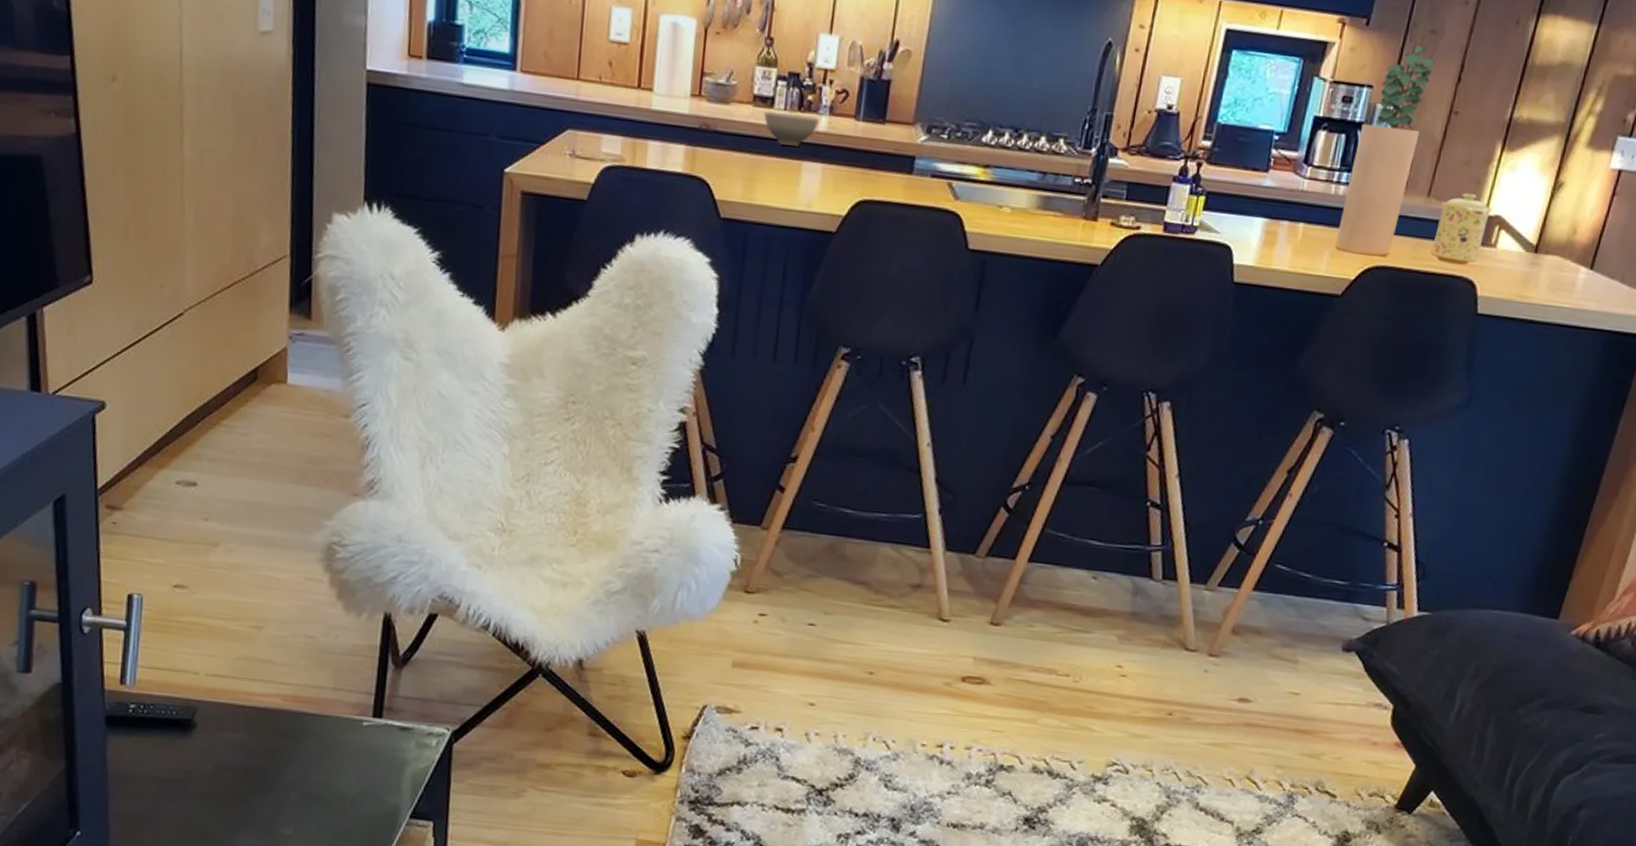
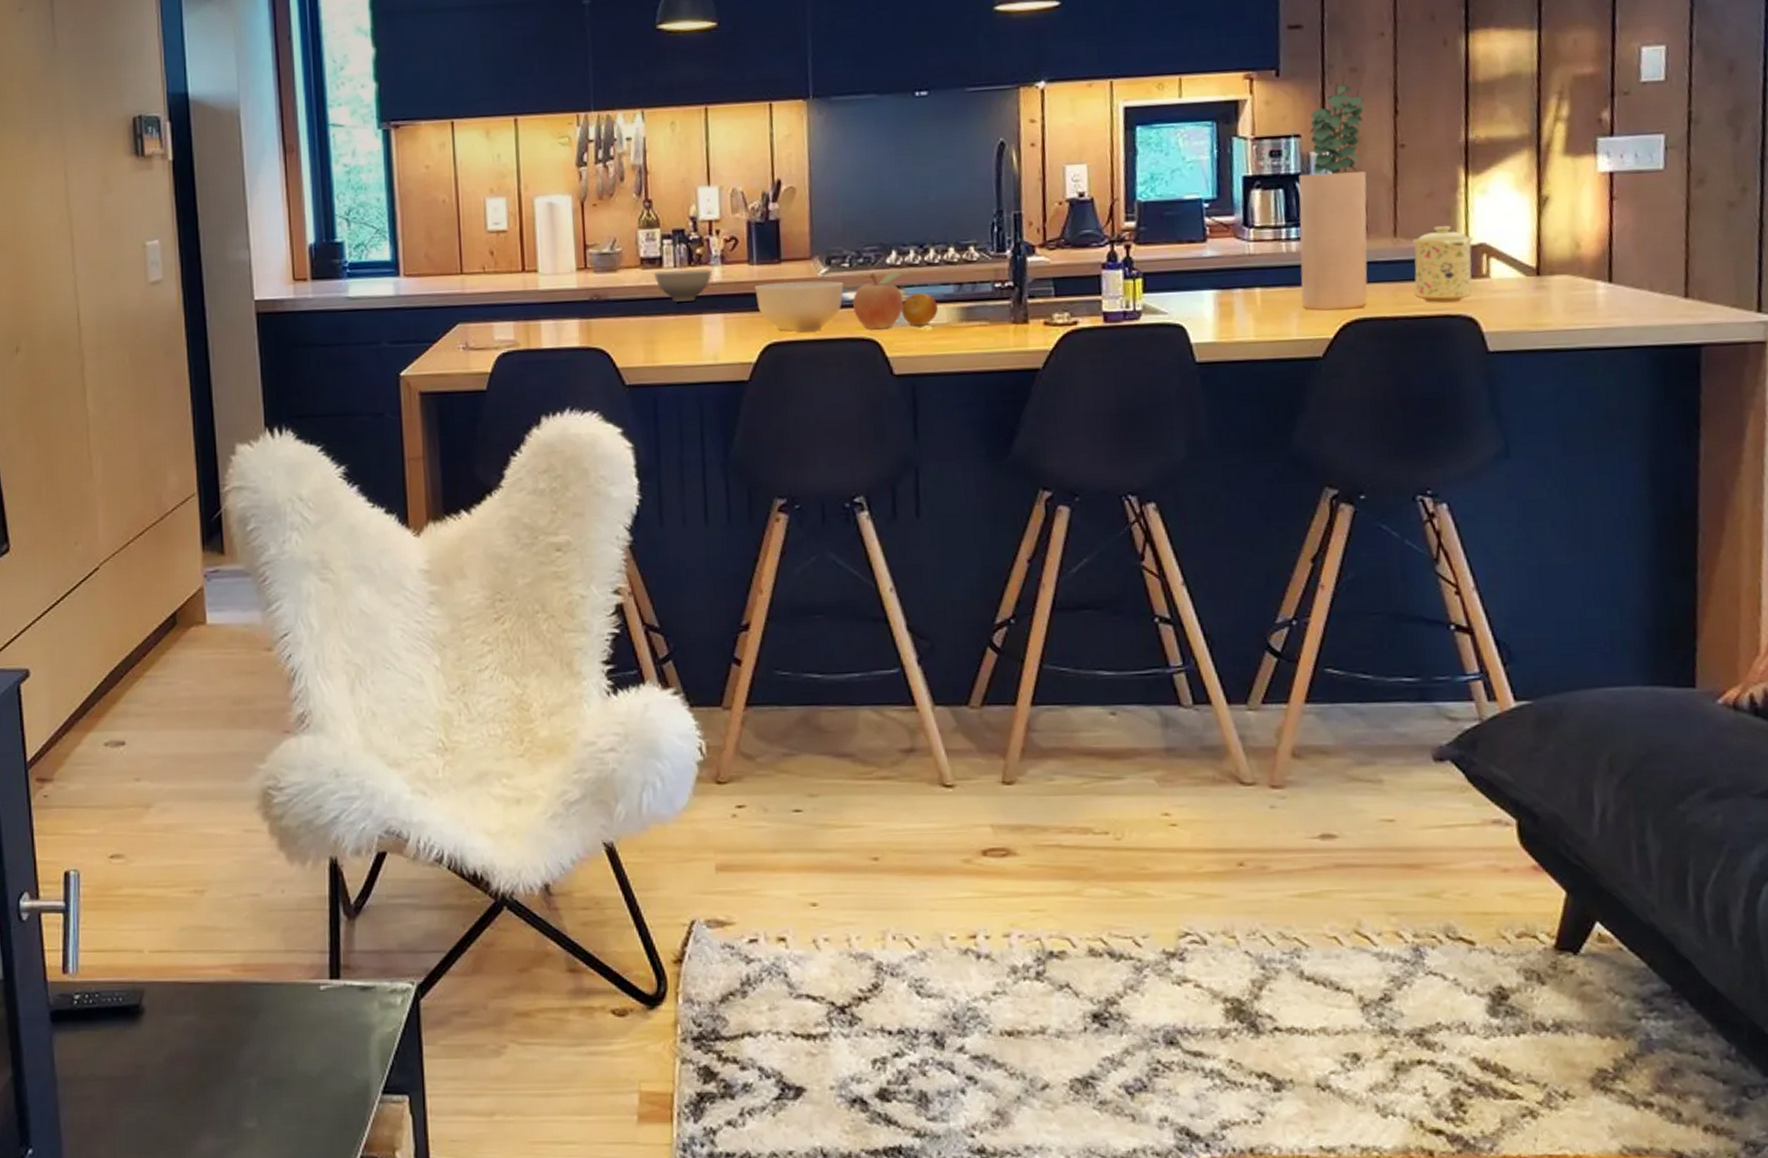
bowl: none [856,141,940,195] -> present [754,281,844,332]
fruit: none [943,148,995,205] -> present [853,271,904,331]
fruit: none [986,175,1020,207] -> present [901,293,938,326]

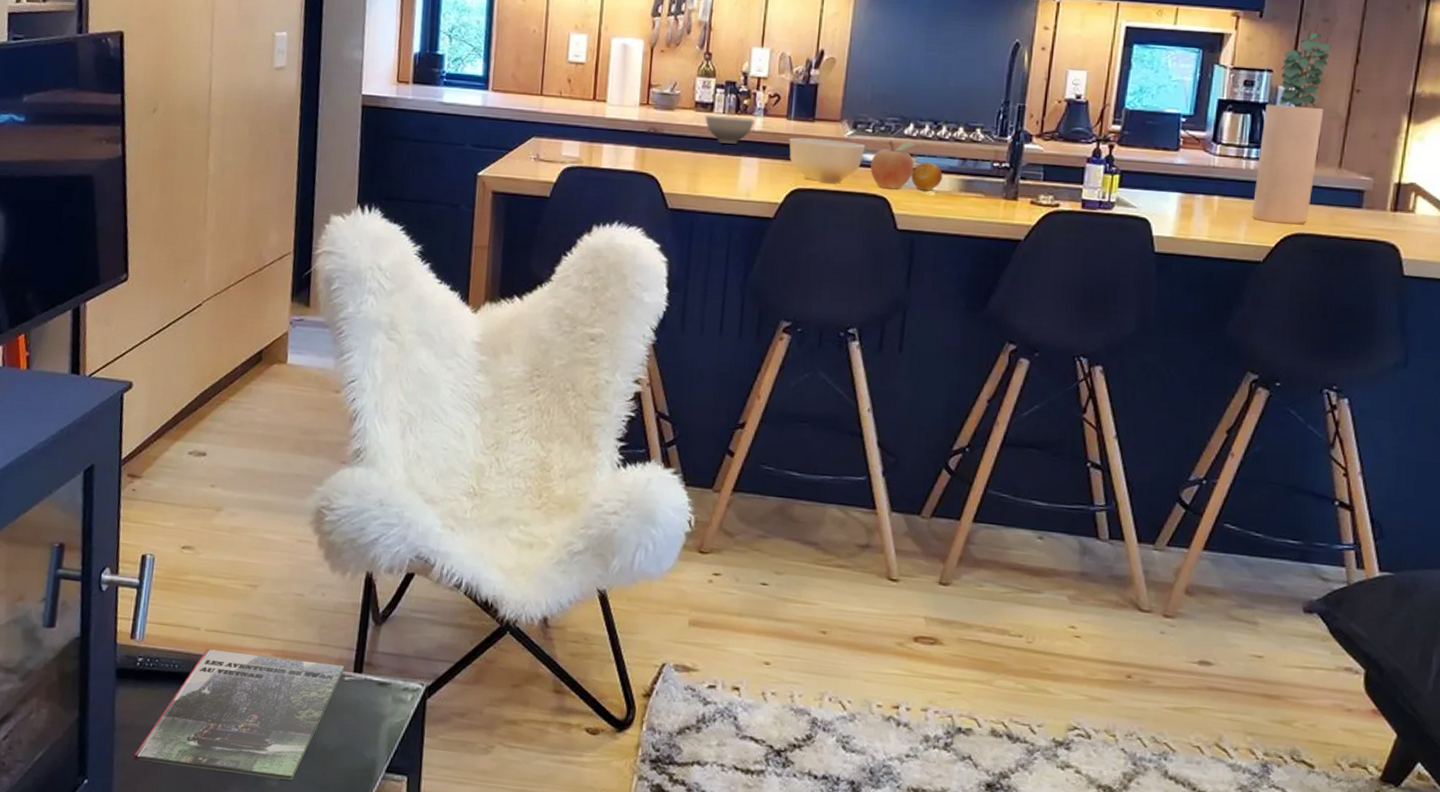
magazine: none [84,972,319,1119] -> present [134,649,345,781]
mug: present [1412,225,1473,303] -> none [1349,163,1406,230]

